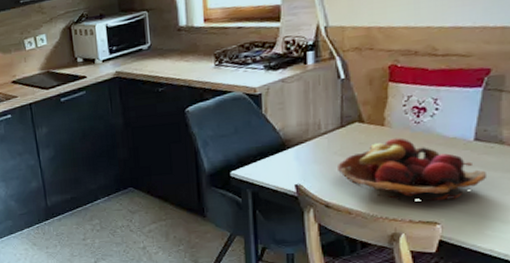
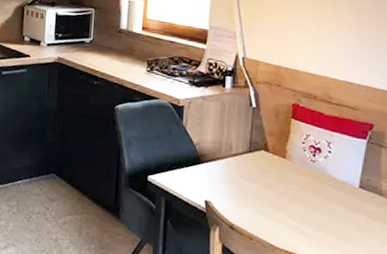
fruit basket: present [338,138,488,202] -> none [244,172,369,242]

